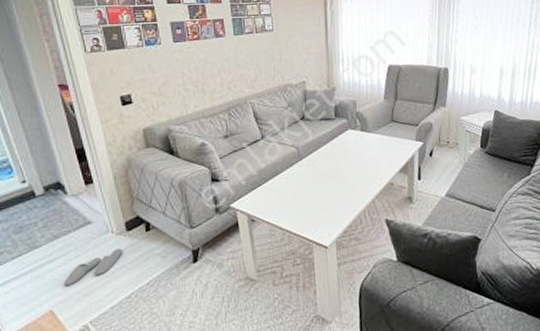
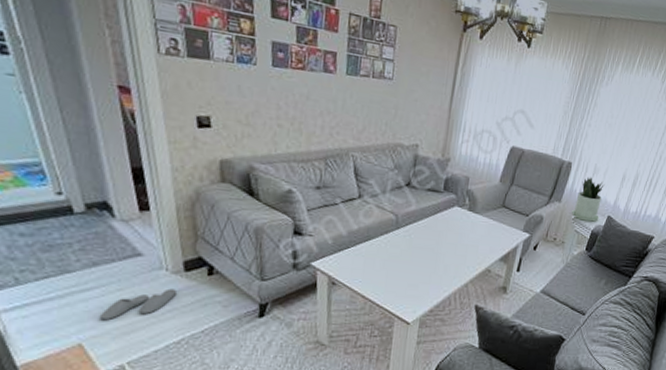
planter: none [458,78,487,120] -> present [572,177,605,222]

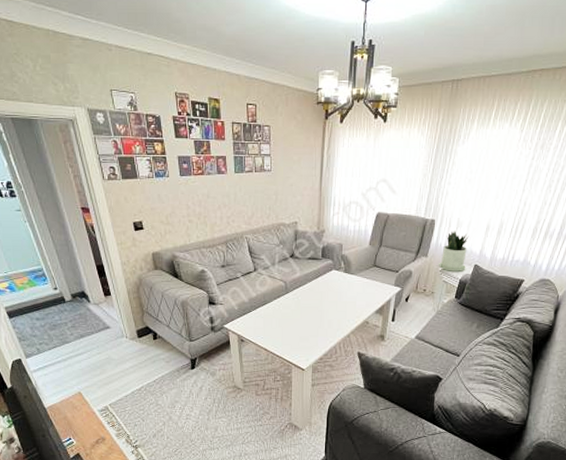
slippers: present [99,288,176,321] -> none [88,351,134,376]

